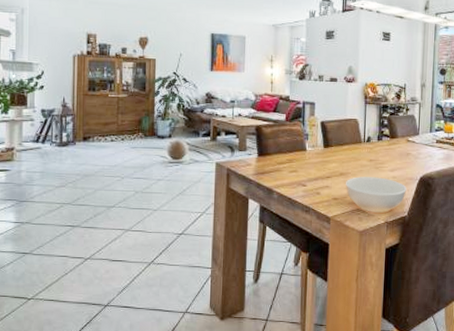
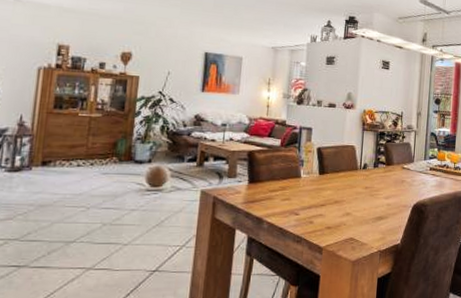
bowl: present [346,177,407,213] -> none [340,204,400,241]

